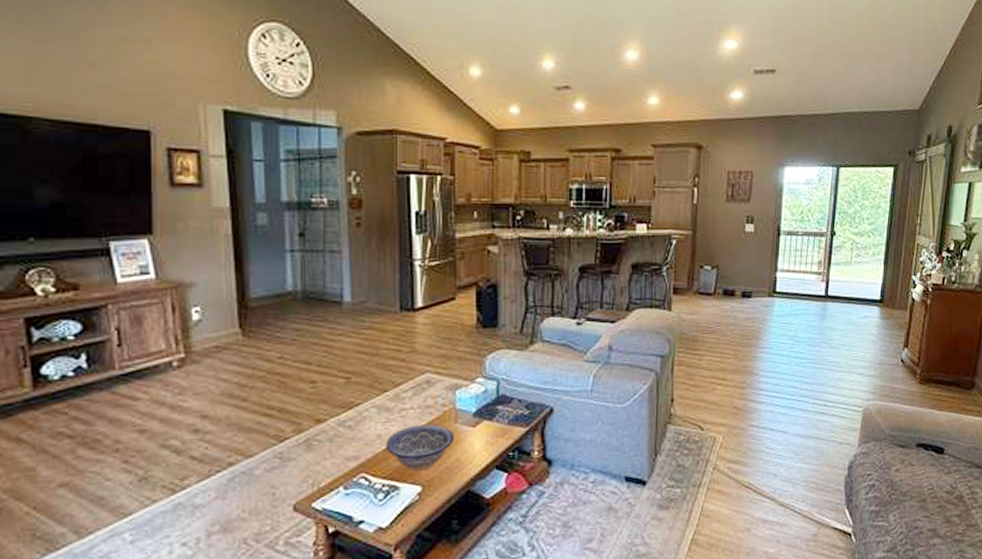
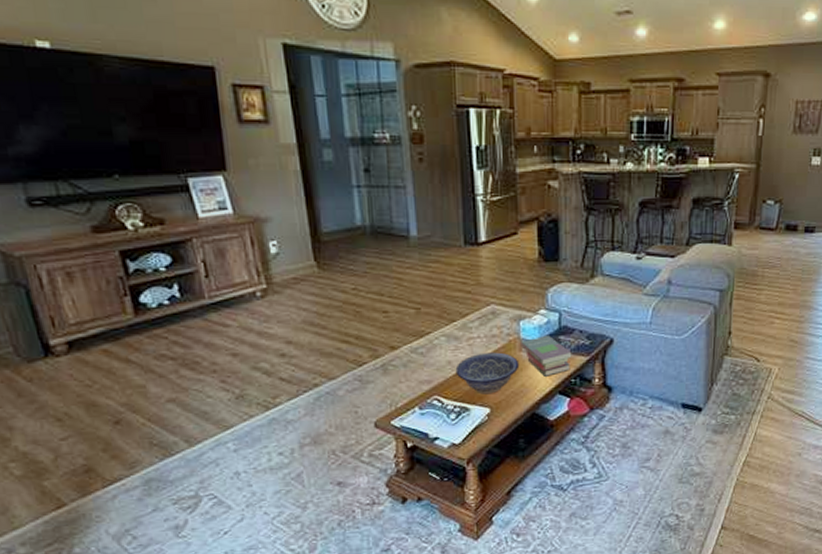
books: none [456,404,510,450] -> present [521,335,572,377]

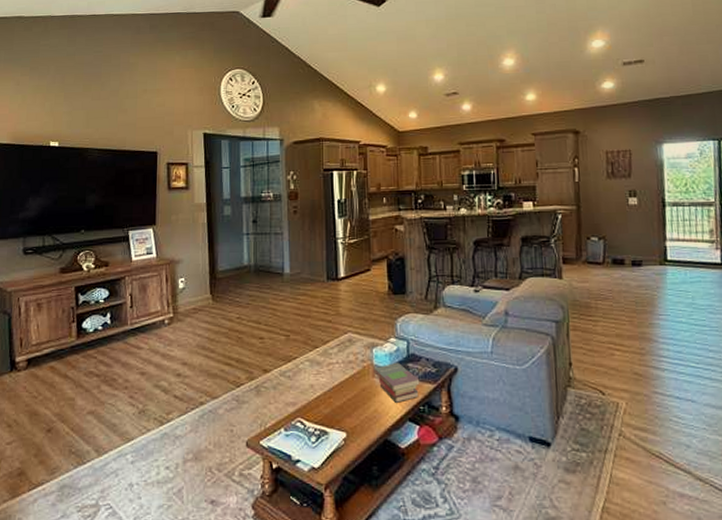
decorative bowl: present [455,352,520,394] -> none [317,377,373,418]

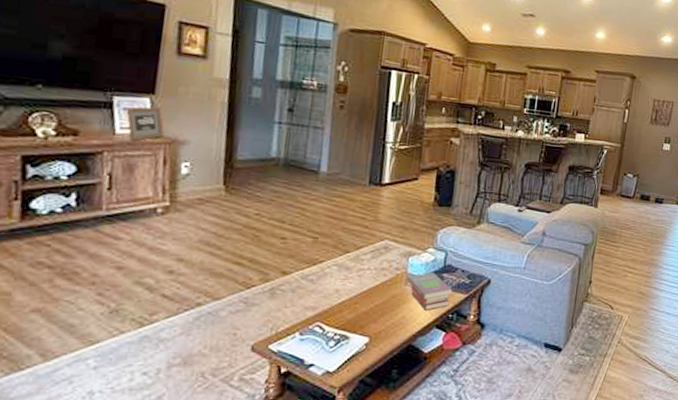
picture frame: none [138,235,164,265] -> present [126,106,164,141]

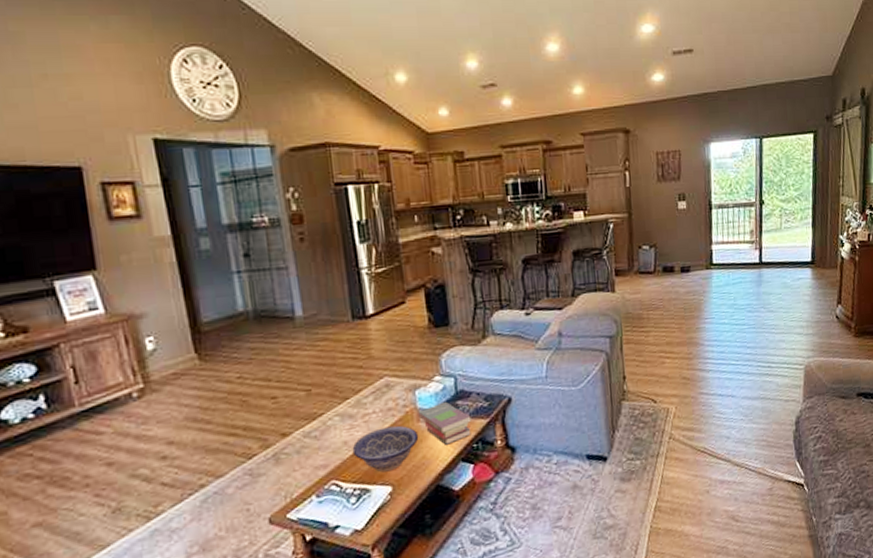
picture frame: present [126,106,164,141] -> none [70,283,117,325]
decorative bowl: none [341,284,404,324] -> present [352,425,419,472]

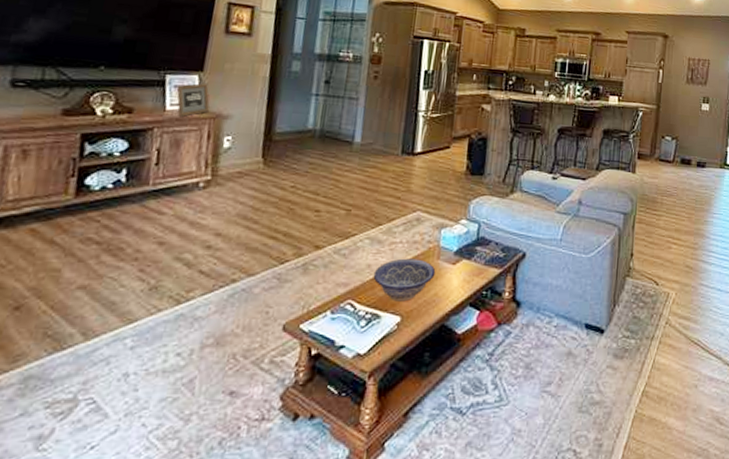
picture frame: none [70,283,117,325] -> present [176,83,210,117]
books: present [418,401,472,445] -> none [439,244,486,287]

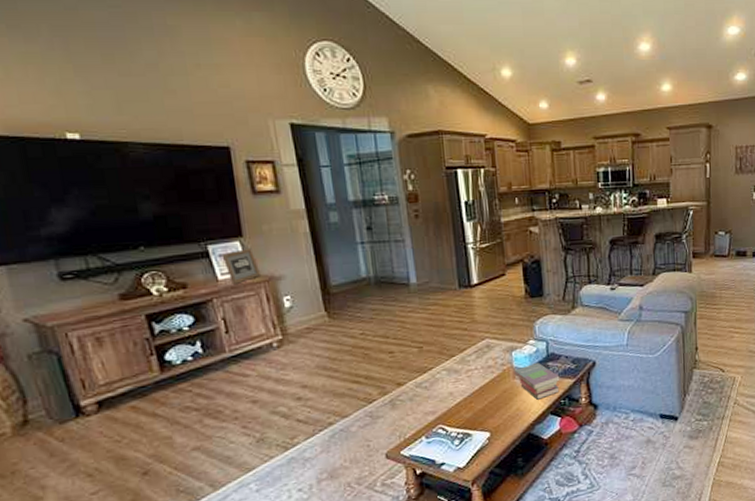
decorative bowl: present [373,258,436,302] -> none [457,381,514,420]
books: none [439,244,486,287] -> present [514,362,560,400]

